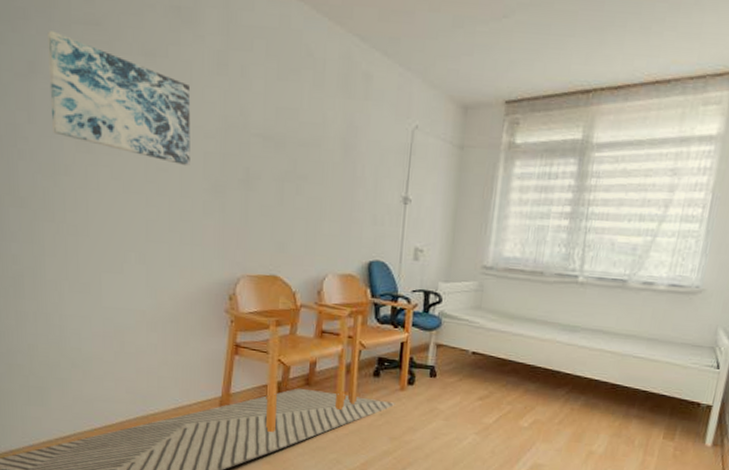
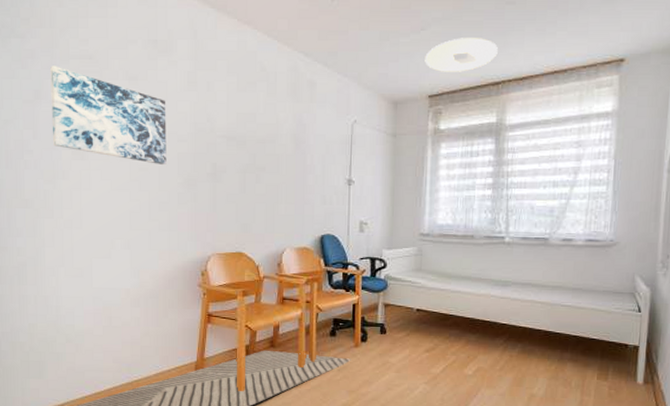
ceiling light: none [504,30,593,75] -> present [425,38,498,72]

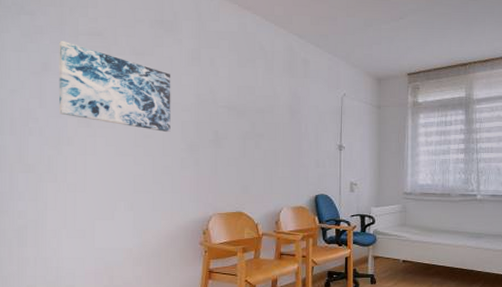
ceiling light: present [425,38,498,72] -> none [403,26,464,55]

